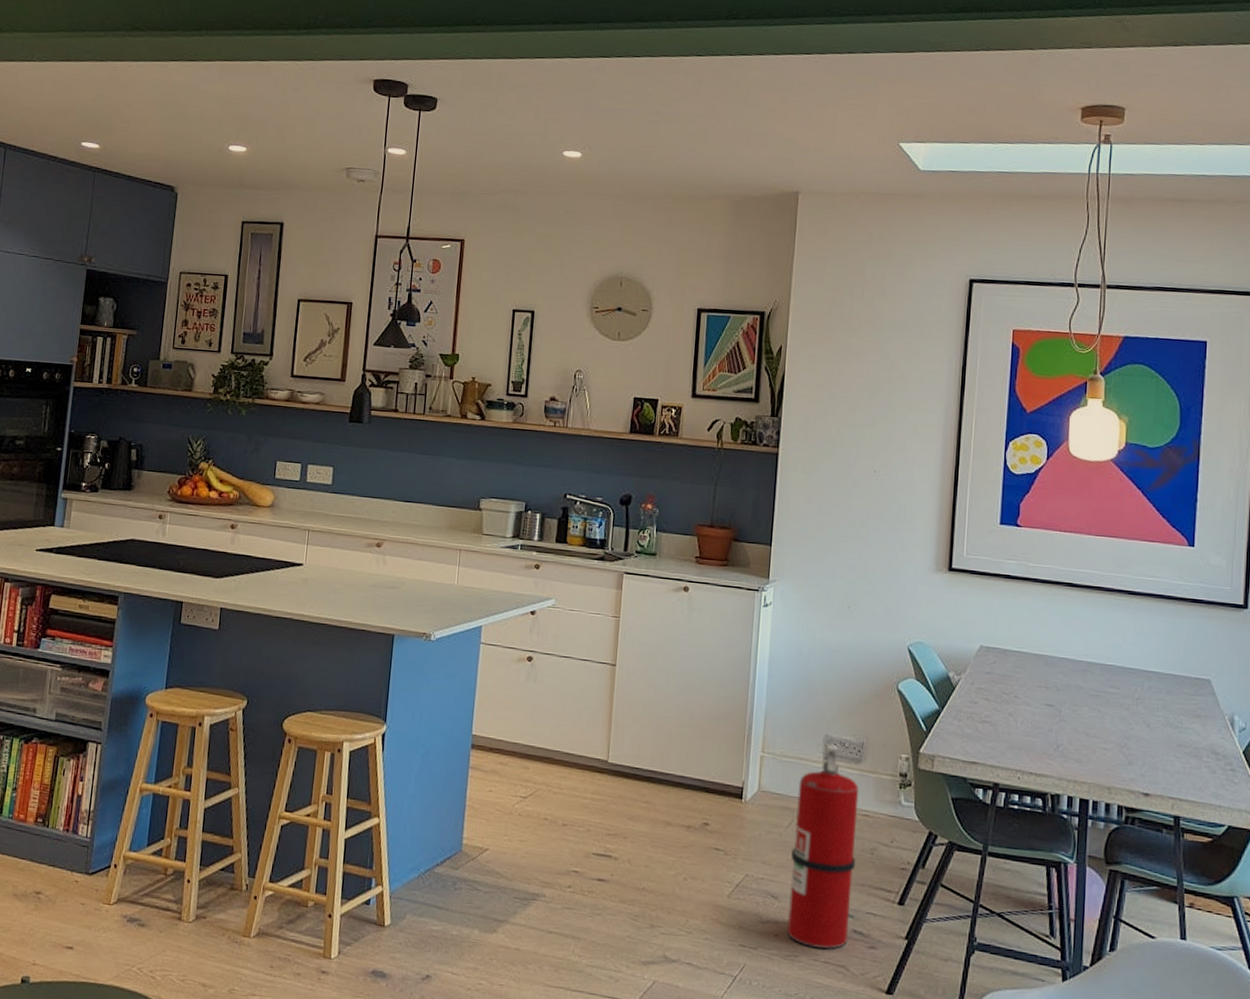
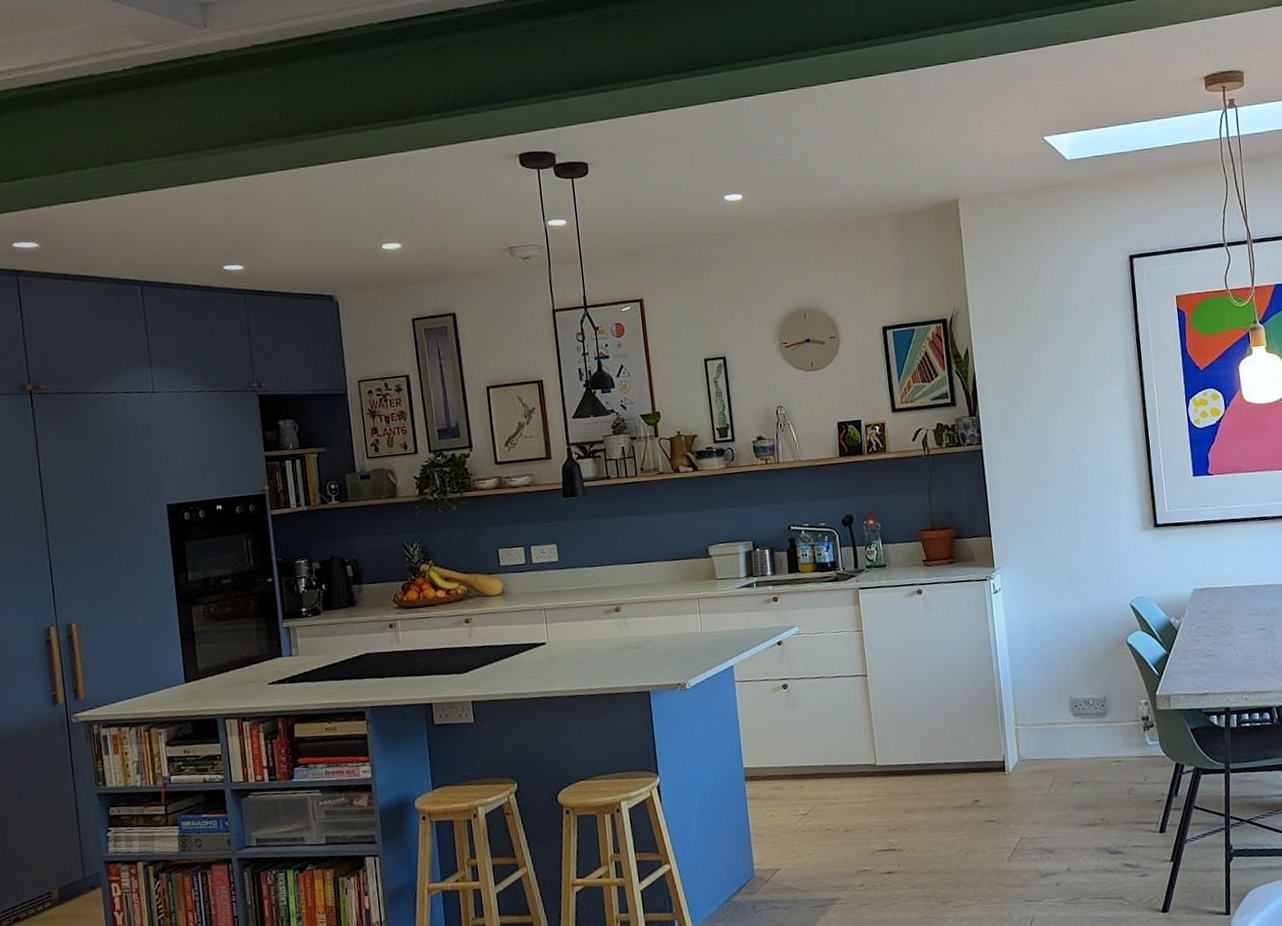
fire extinguisher: present [787,743,859,949] -> none [1054,704,1121,888]

